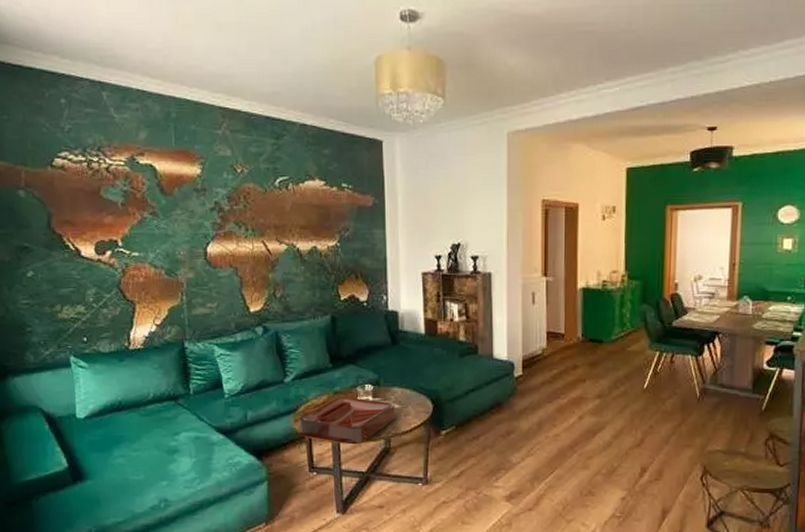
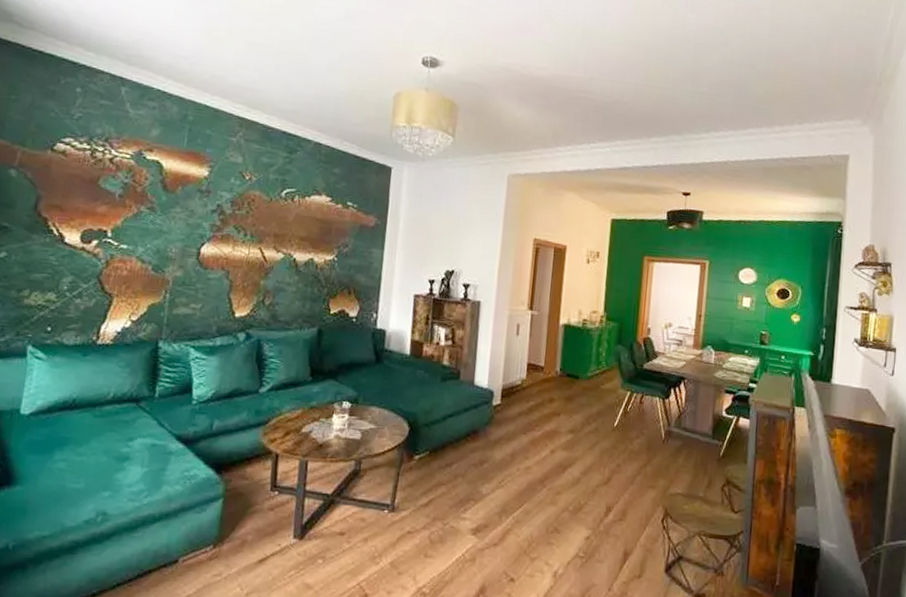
decorative tray: present [299,397,395,445] -> none [267,412,371,465]

